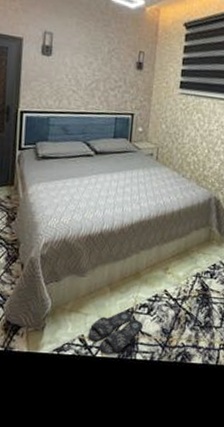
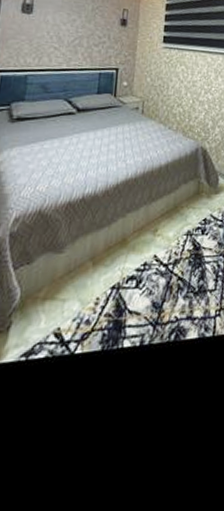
slippers: present [88,311,143,355] -> none [65,288,131,349]

